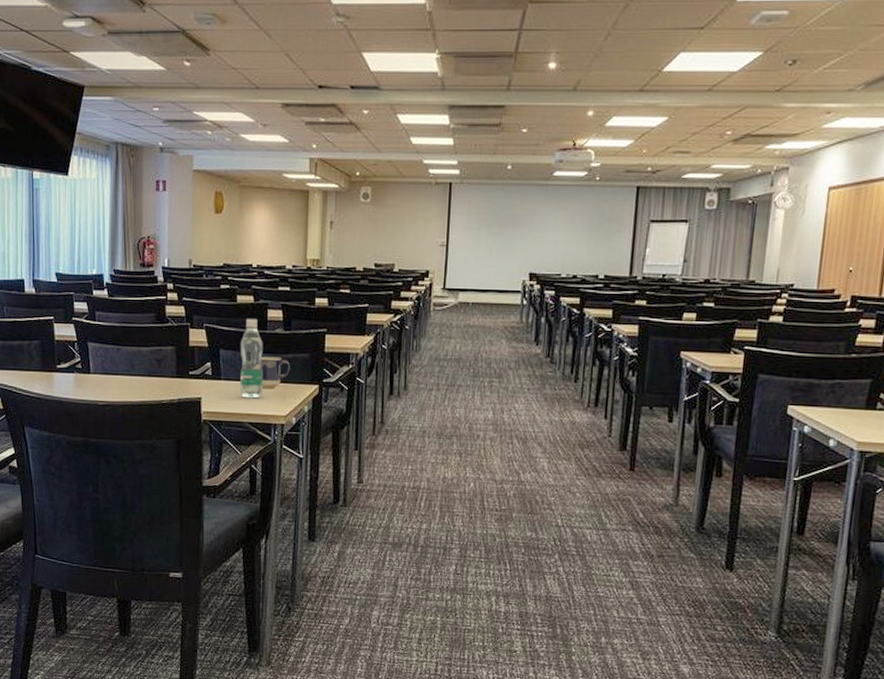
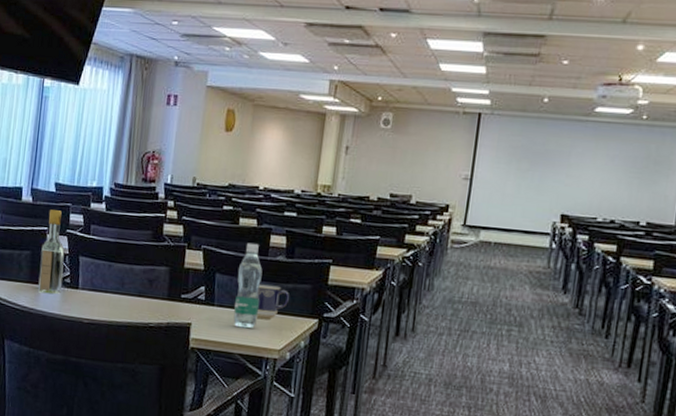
bottle: none [49,299,75,381] -> present [37,210,65,295]

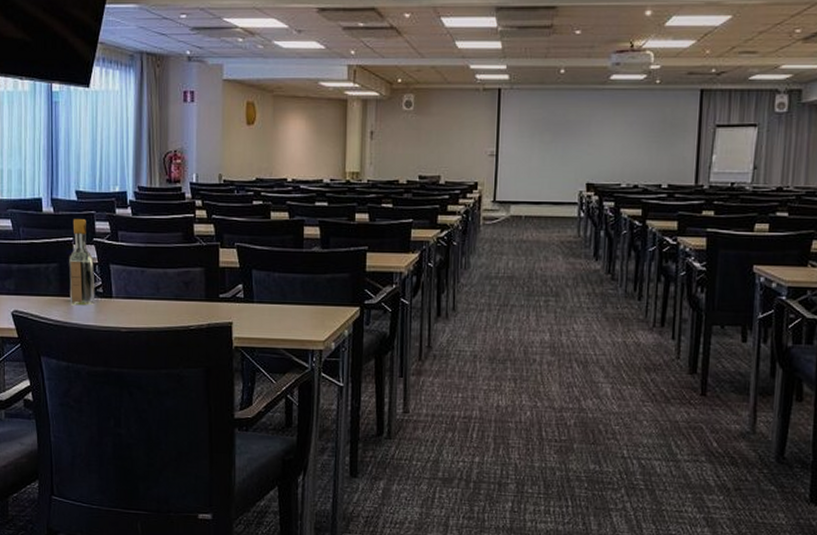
bottle: present [233,242,263,328] -> none [274,236,300,323]
cup: present [256,284,290,321] -> none [296,276,329,313]

